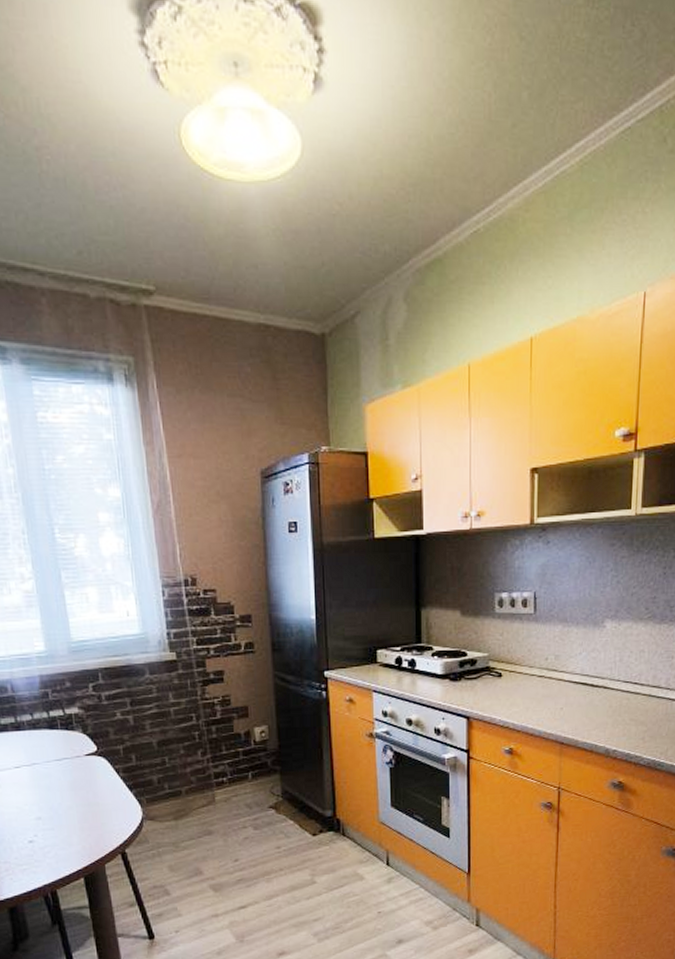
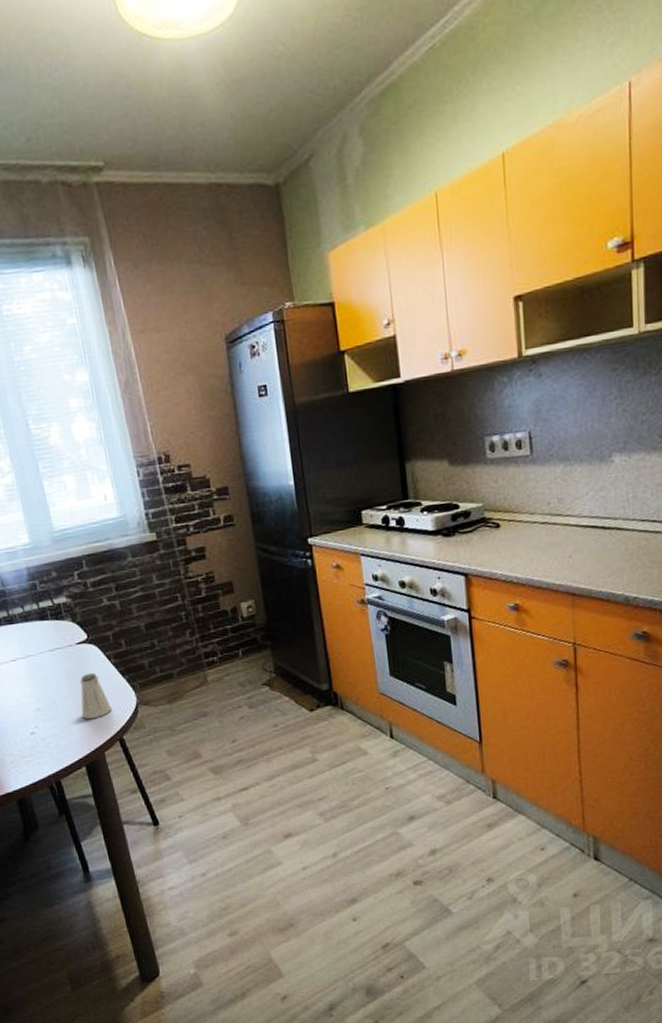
saltshaker: none [84,785,116,831] -> present [79,672,112,720]

